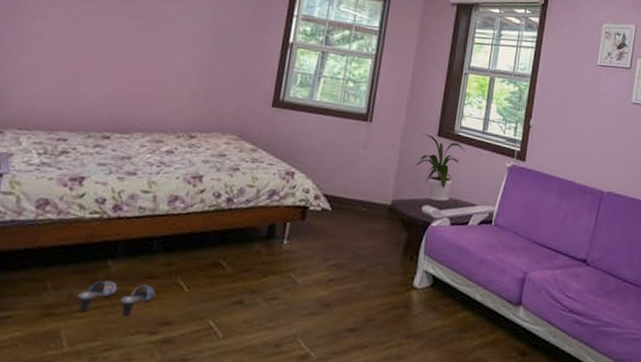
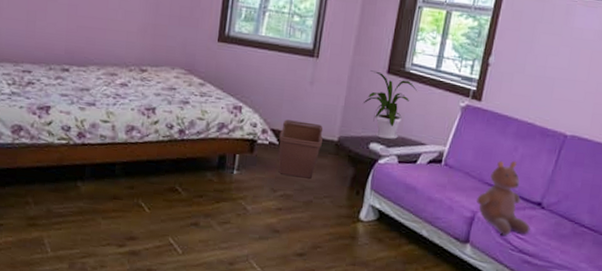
slippers: present [76,280,156,317] -> none [54,198,121,231]
bicycle basket: none [330,184,377,246] -> present [278,119,324,179]
teddy bear: none [527,218,578,295] -> present [476,160,531,236]

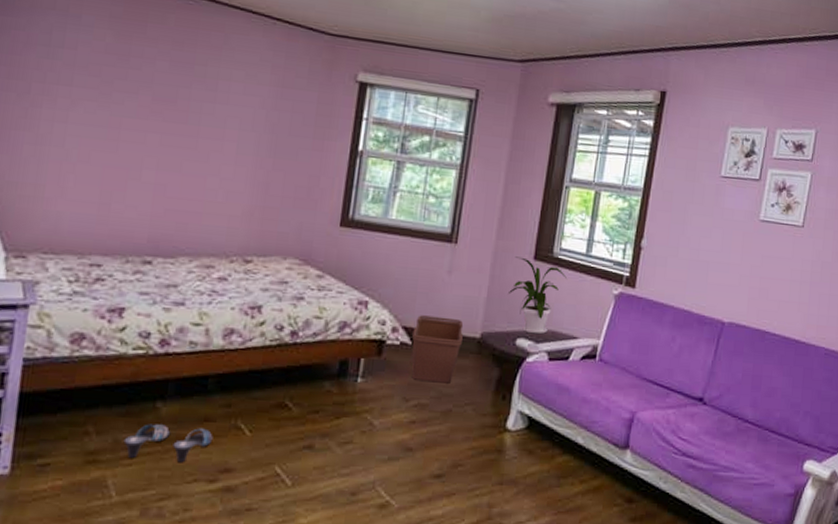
slippers: none [54,198,121,231] -> present [123,424,213,463]
teddy bear: present [476,160,531,236] -> none [635,352,693,437]

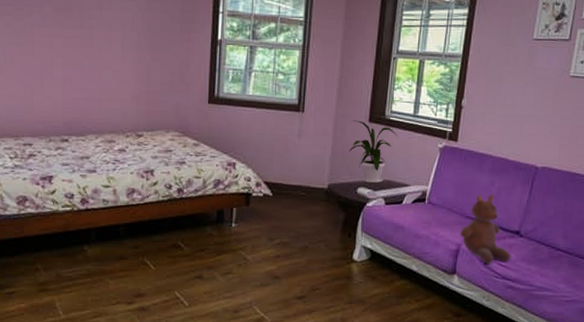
slippers: present [123,424,213,463] -> none [63,262,127,290]
bicycle basket: present [411,315,464,384] -> none [273,172,313,226]
teddy bear: none [635,352,693,437] -> present [460,194,511,264]

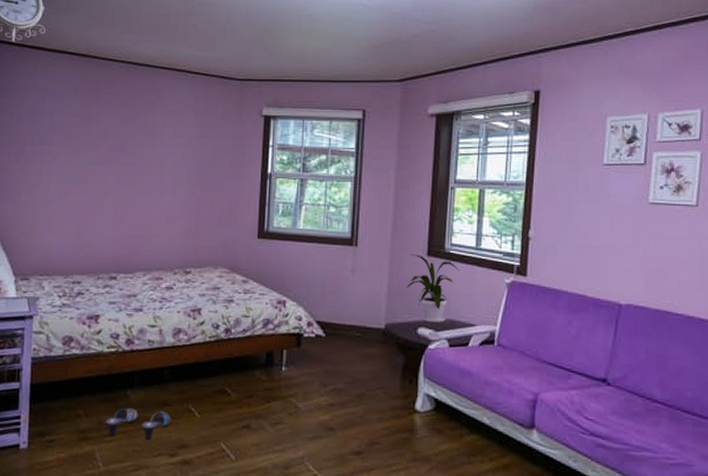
slippers: none [63,262,127,290] -> present [105,408,171,440]
teddy bear: present [460,194,511,264] -> none [537,335,599,418]

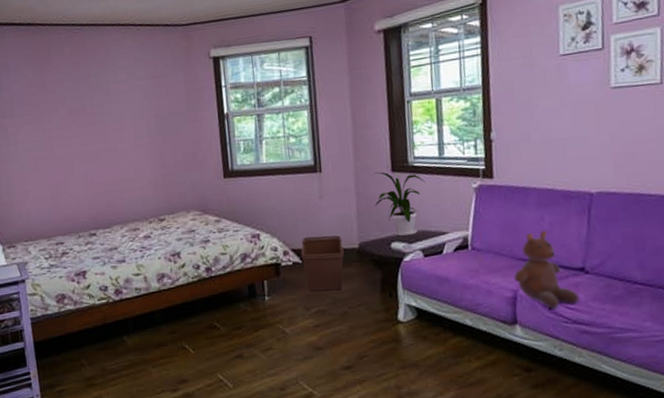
slippers: present [105,408,171,440] -> none [107,351,168,380]
bicycle basket: none [325,310,369,370] -> present [301,235,344,292]
teddy bear: none [537,335,599,418] -> present [514,230,580,309]

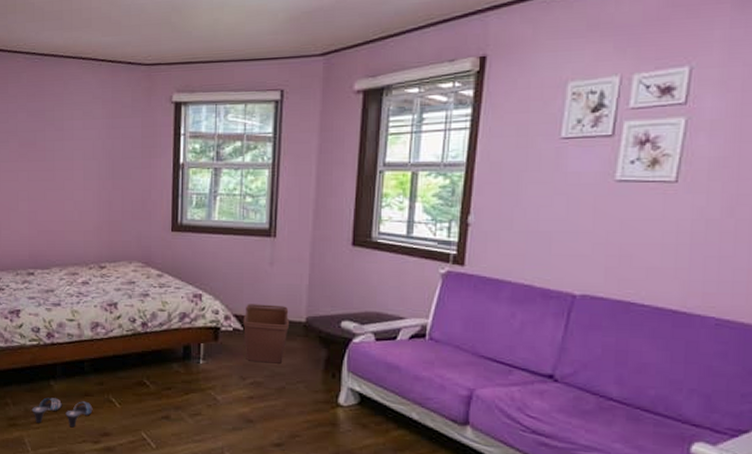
slippers: none [107,351,168,380] -> present [31,397,93,428]
house plant: present [374,172,425,237] -> none [330,244,388,317]
teddy bear: present [514,230,580,309] -> none [472,328,543,415]

